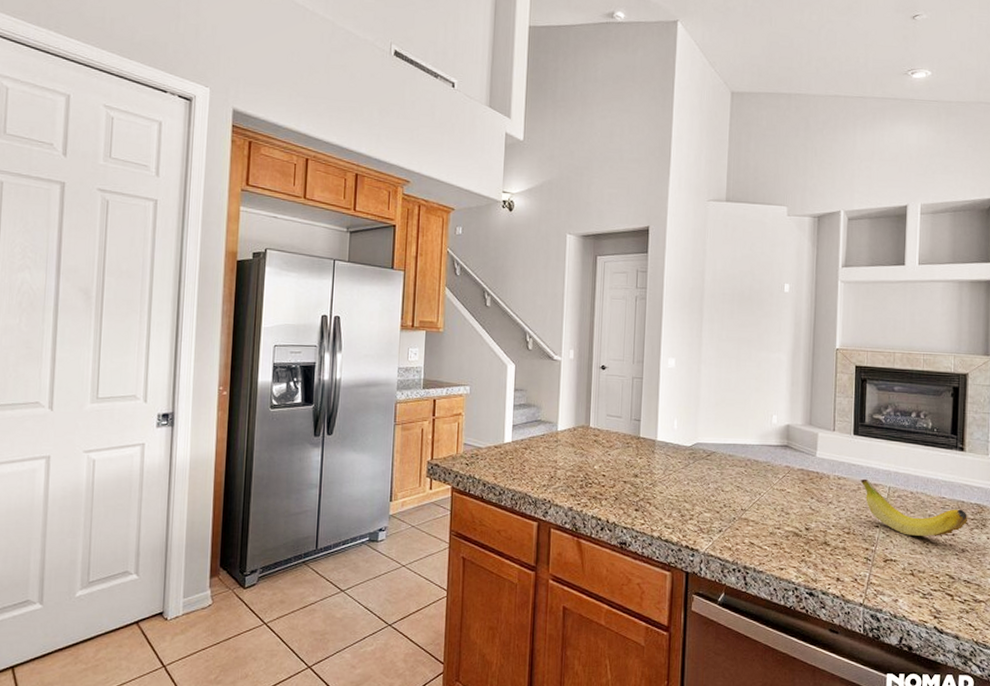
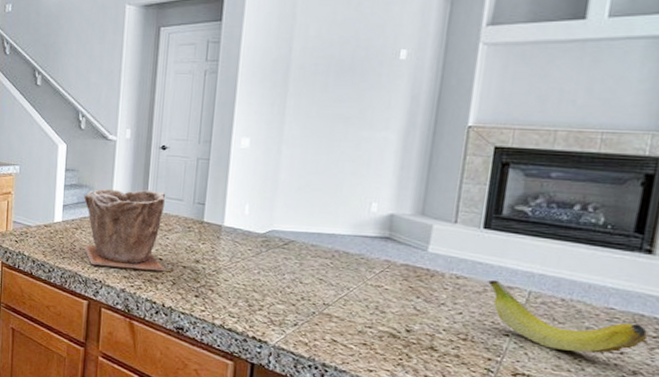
plant pot: none [532,407,608,488] -> present [83,189,166,272]

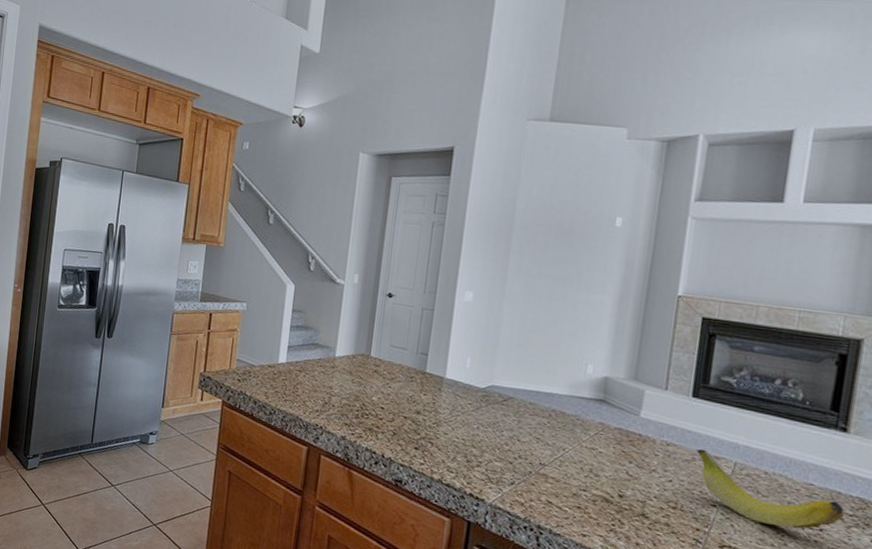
plant pot: present [83,189,166,272] -> none [306,332,391,421]

